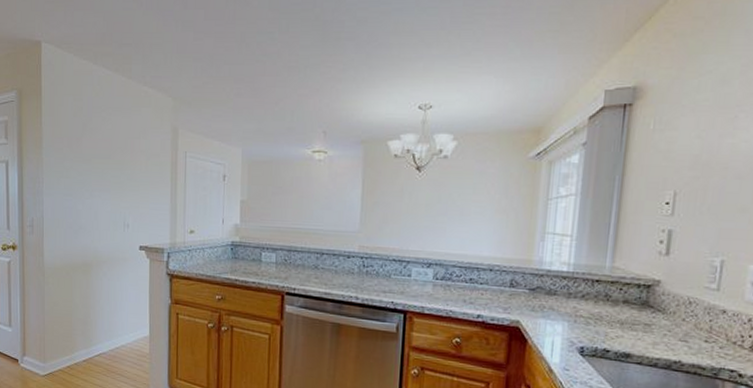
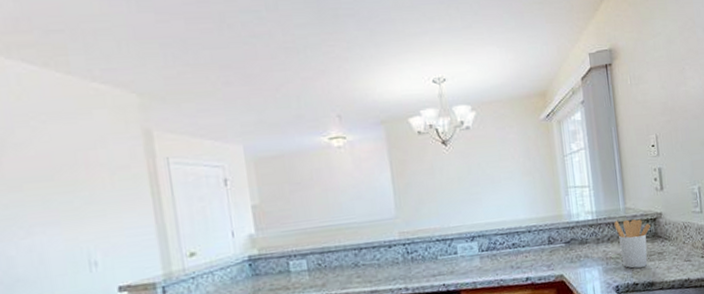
utensil holder: none [593,279,642,335] -> present [614,219,651,269]

